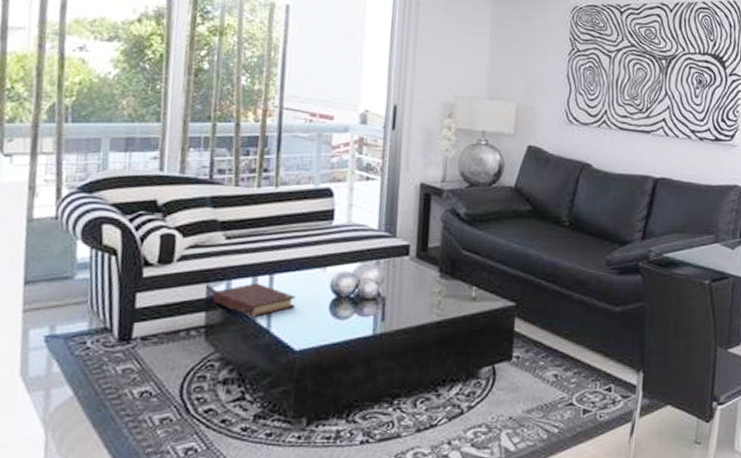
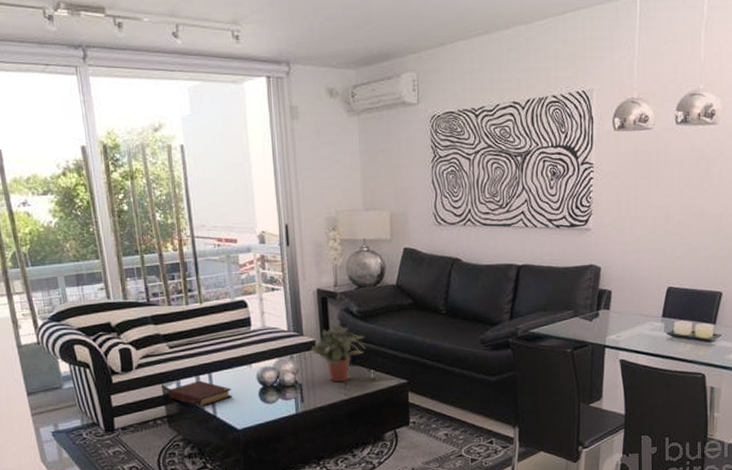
potted plant: none [403,227,470,299] -> present [311,325,366,383]

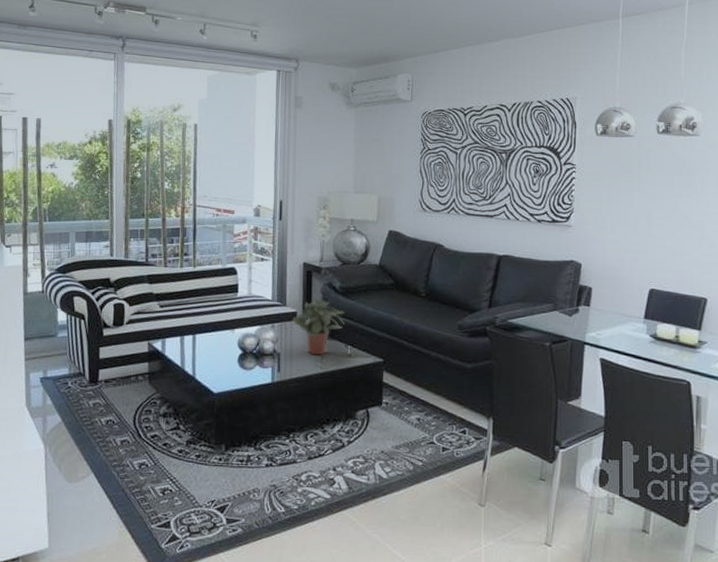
book: present [168,380,232,407] -> none [153,340,213,367]

